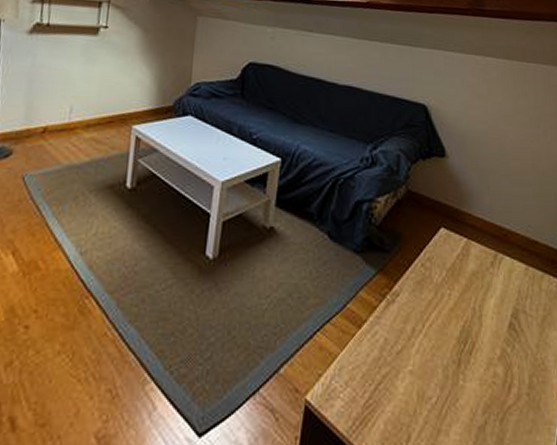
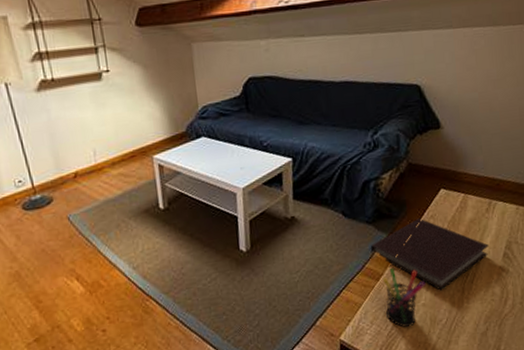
notebook: none [355,259,492,357] -> present [370,218,489,291]
pen holder: none [365,316,416,400] -> present [382,268,426,328]

